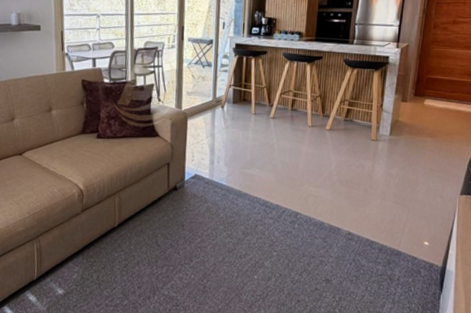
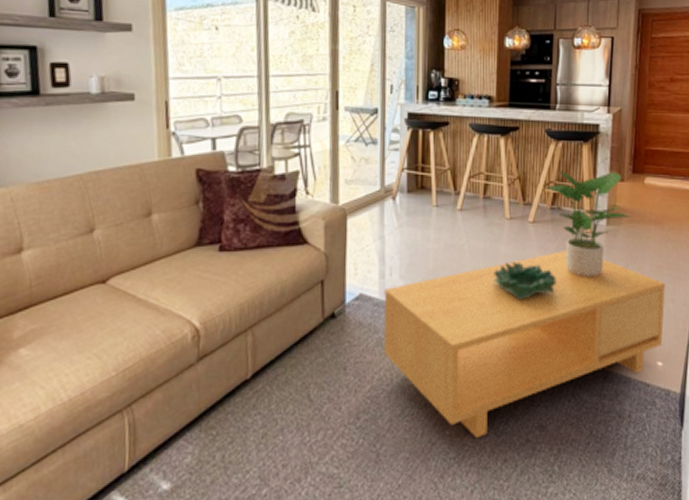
coffee table: none [211,153,436,284] -> present [383,251,666,439]
decorative bowl: none [295,158,346,187] -> present [492,261,556,300]
potted plant: none [341,91,412,174] -> present [546,171,633,277]

